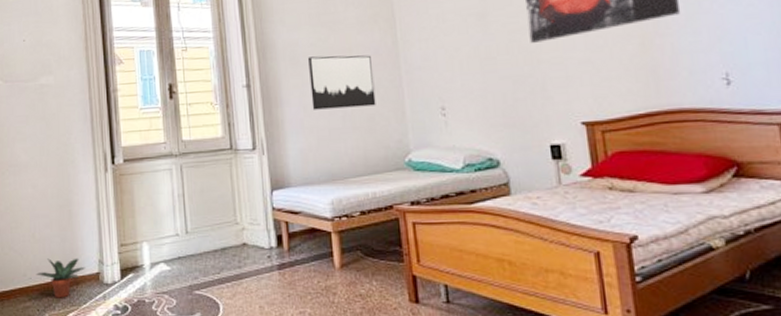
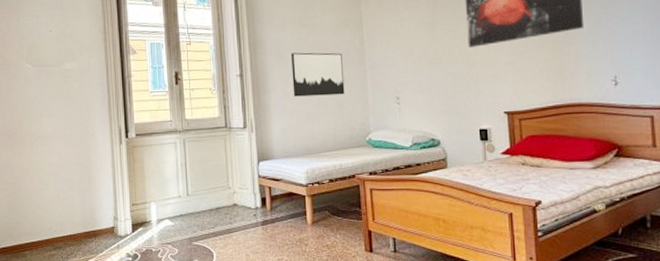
potted plant: present [35,258,86,298] -> none [60,215,103,248]

